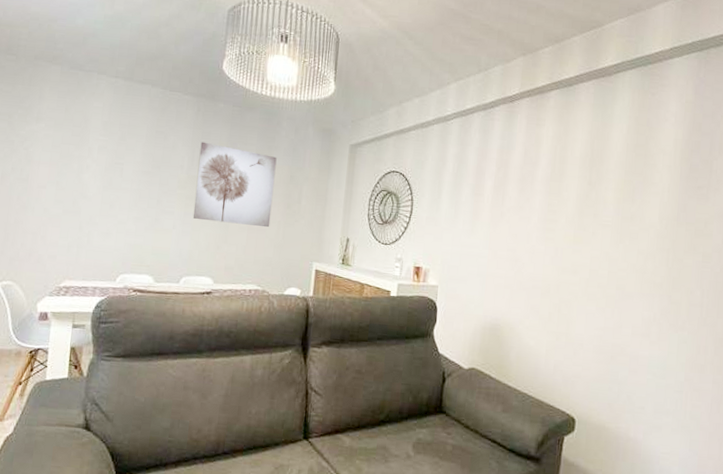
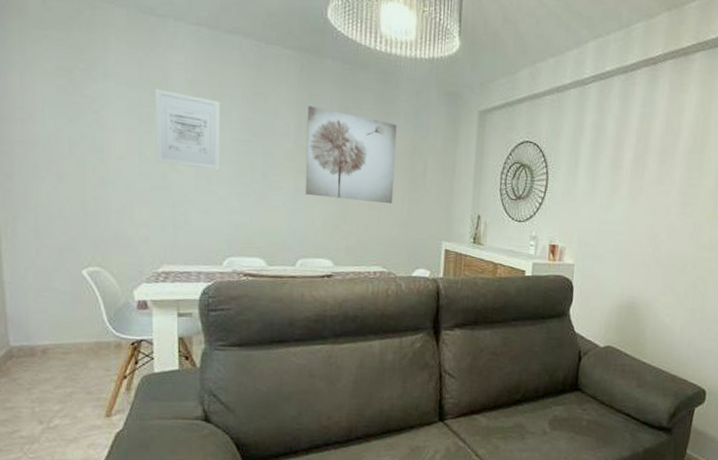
wall art: none [69,128,128,198] -> present [154,88,221,171]

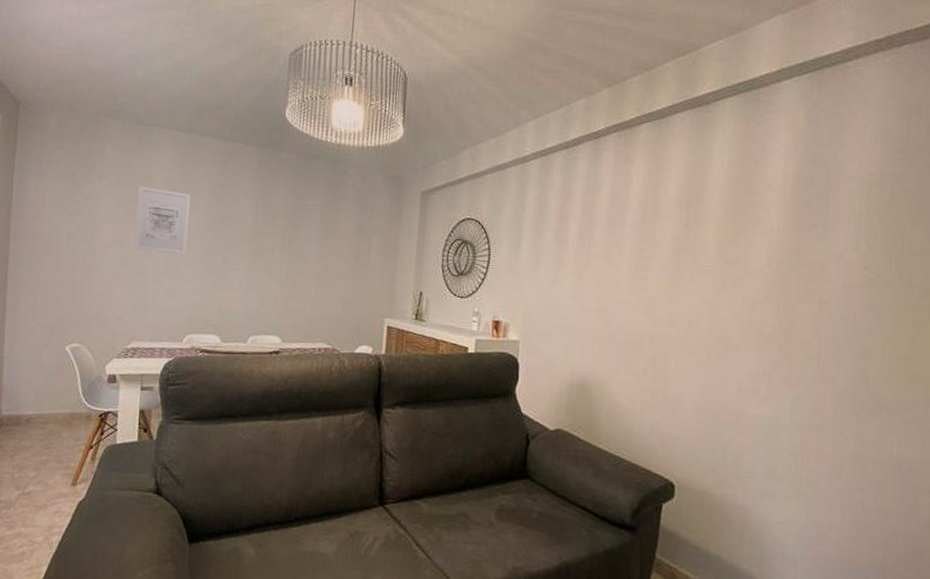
wall art: present [305,105,397,204] -> none [258,194,344,283]

